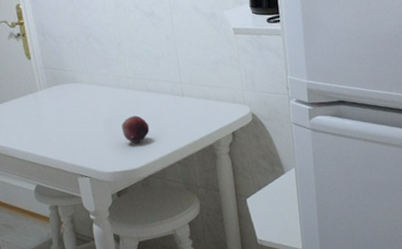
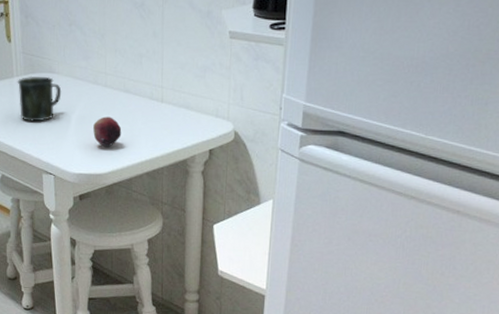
mug: none [41,87,87,130] -> present [17,76,62,122]

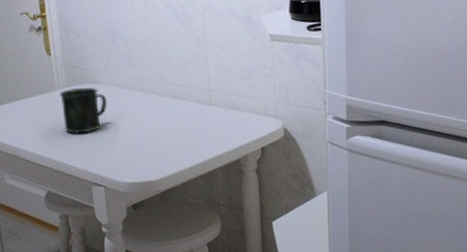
fruit: present [93,116,122,147] -> none [143,123,172,153]

